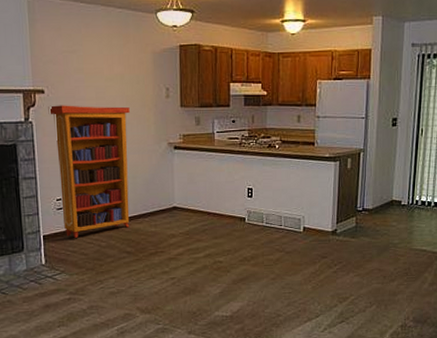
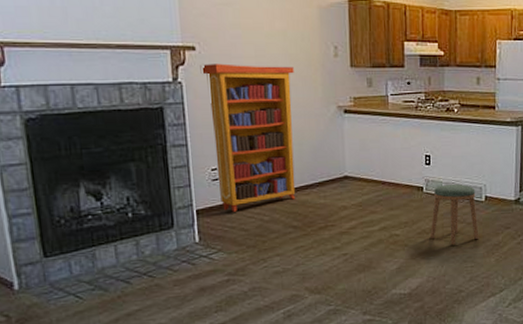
stool: none [250,215,297,273] -> present [429,183,479,245]

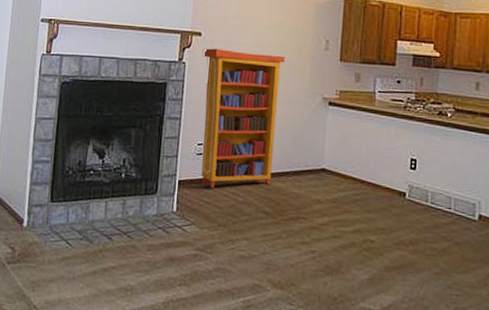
stool: present [429,183,479,245] -> none [408,194,469,266]

